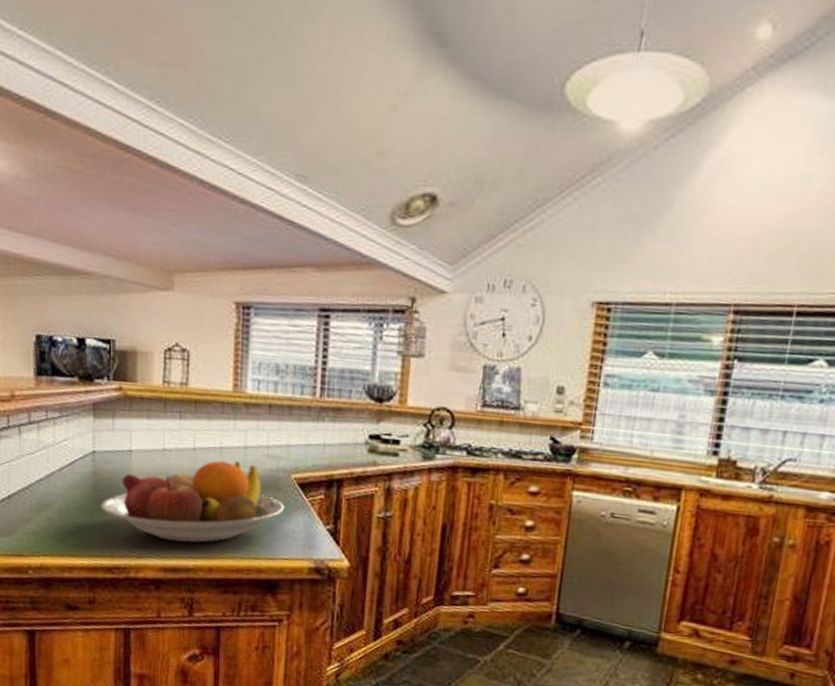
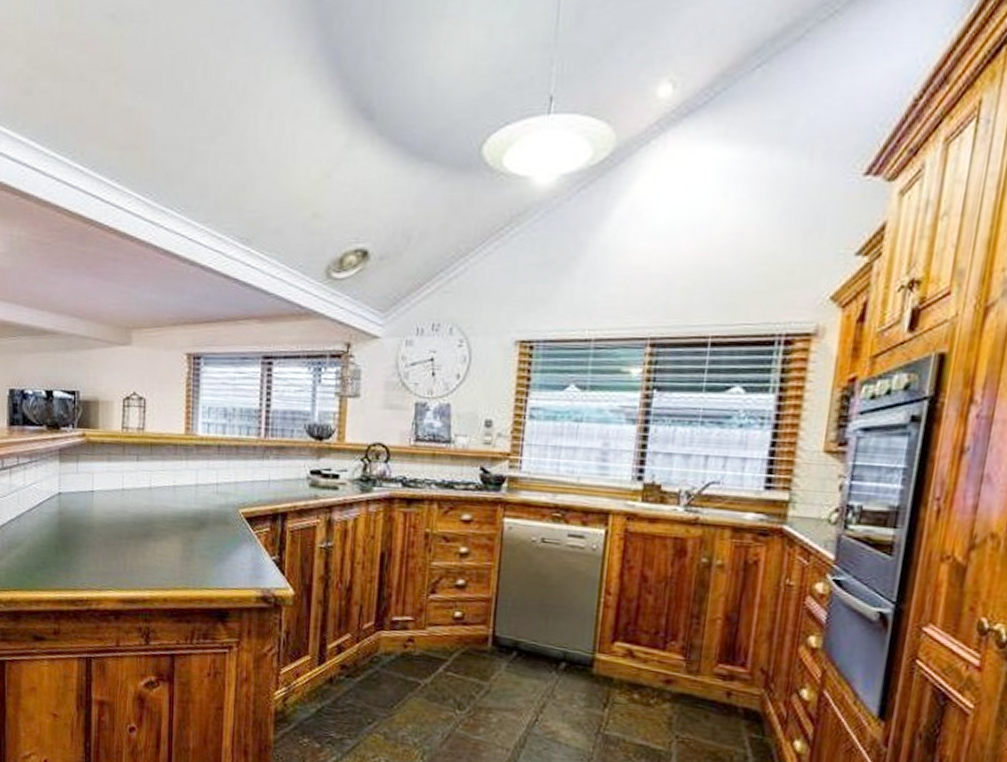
fruit bowl: present [101,460,285,543] -> none [66,498,233,576]

